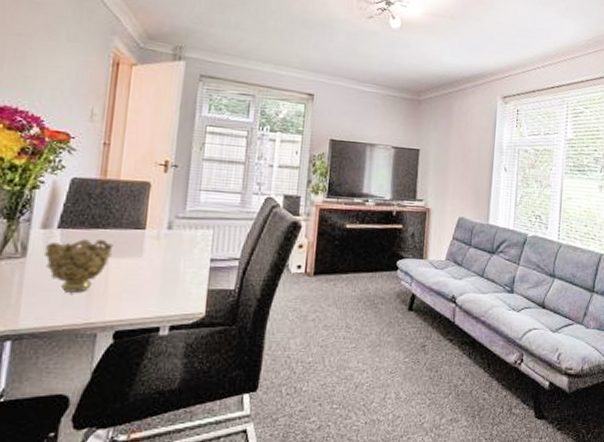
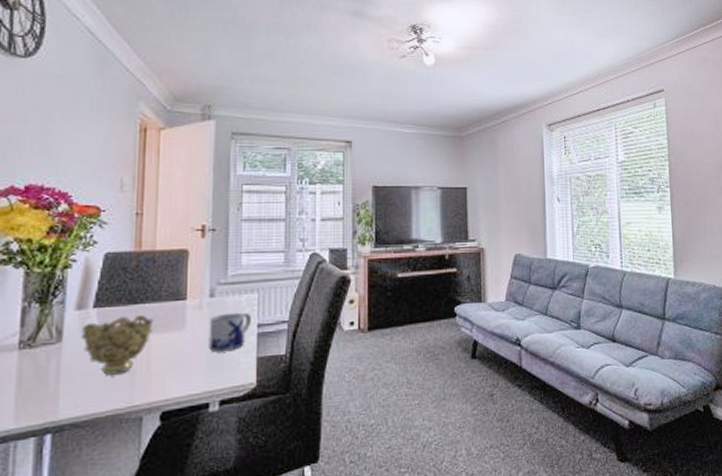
mug: none [163,245,206,281] -> present [208,312,252,352]

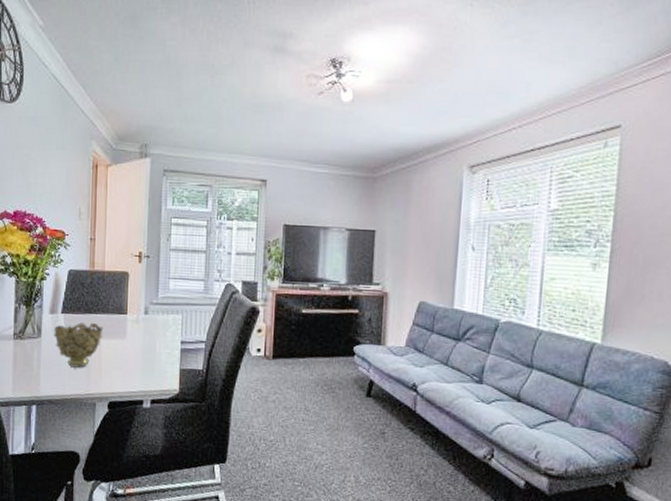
mug: present [208,312,252,352] -> none [143,329,177,361]

